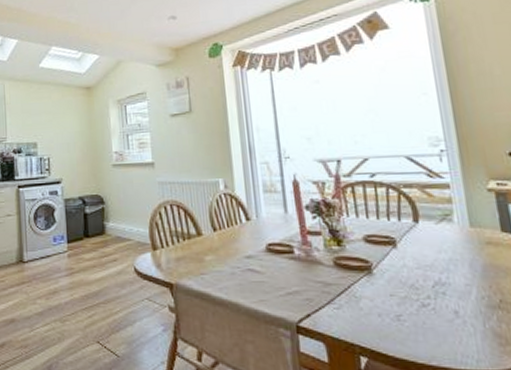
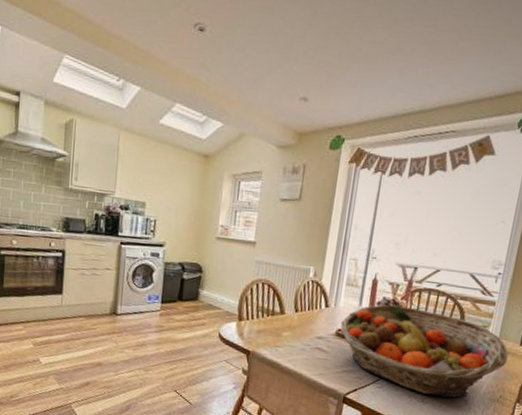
fruit basket: none [269,205,492,312] -> present [340,304,509,398]

